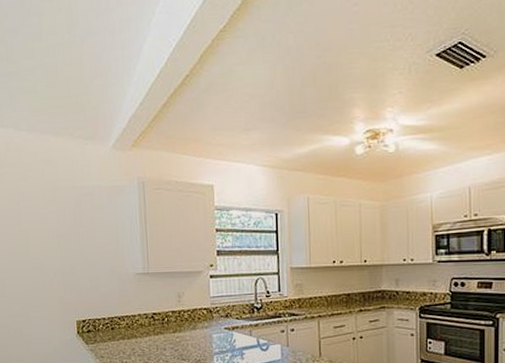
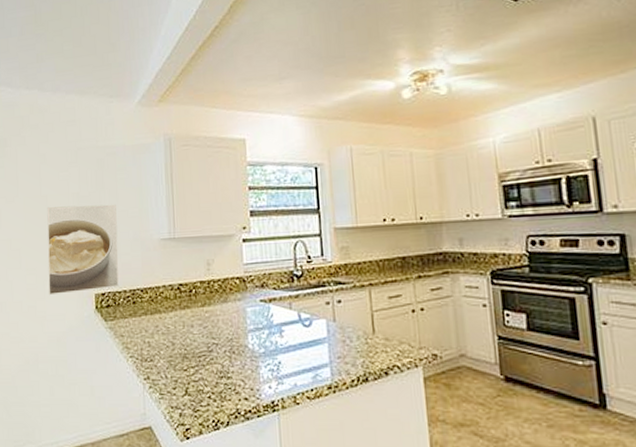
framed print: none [28,241,98,322] -> present [47,204,119,296]

